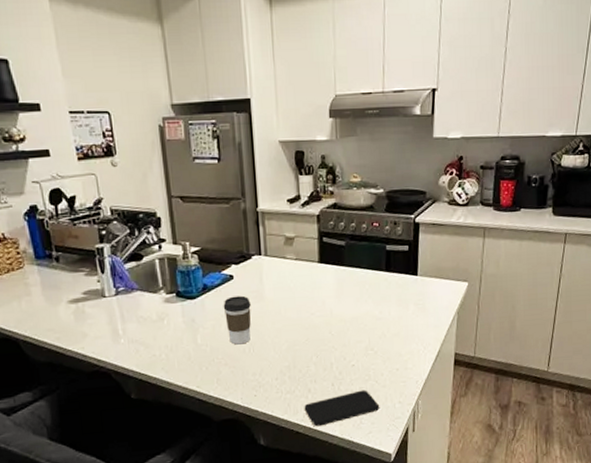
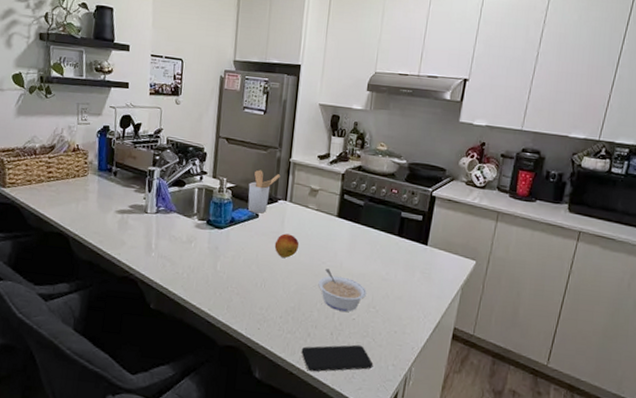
utensil holder: none [215,226,250,275] -> present [248,170,280,214]
coffee cup: present [223,295,252,345] -> none [245,233,270,279]
fruit: none [256,290,284,317] -> present [274,233,300,258]
legume: none [310,319,362,360] -> present [318,268,367,312]

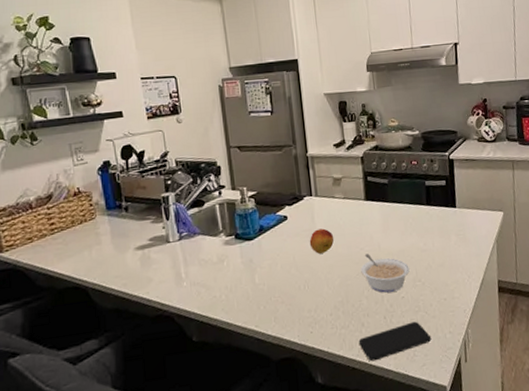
utensil holder: present [248,170,280,214] -> none [270,171,301,216]

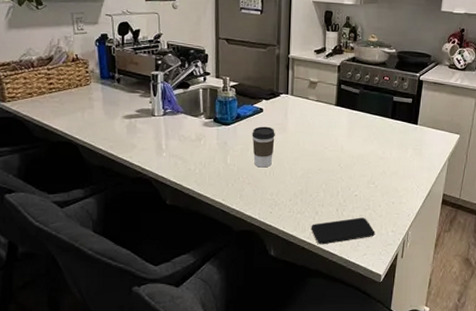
coffee cup: none [278,234,305,283] -> present [252,126,275,168]
fruit: present [309,228,335,254] -> none [280,125,303,146]
legume: present [360,253,410,293] -> none [322,153,366,189]

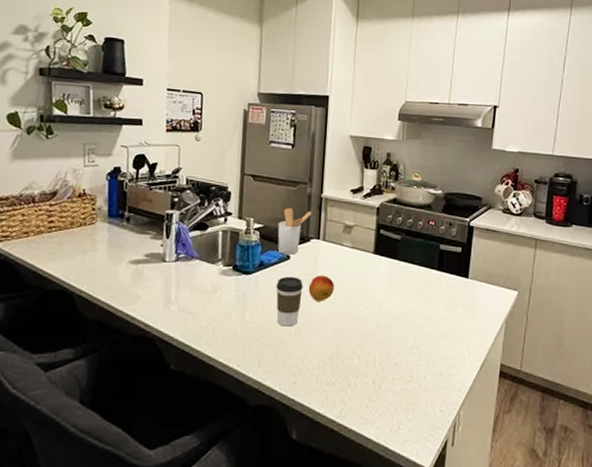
utensil holder: none [251,67,281,108] -> present [277,207,312,255]
fruit: none [280,125,303,146] -> present [308,275,335,301]
smartphone: present [311,217,375,245] -> none [342,391,420,427]

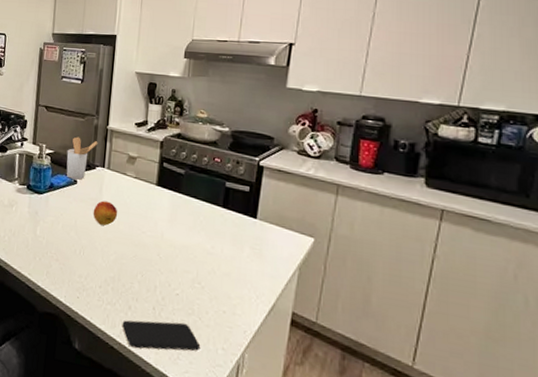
coffee cup: present [276,276,303,327] -> none [63,199,88,245]
smartphone: none [342,391,420,427] -> present [122,320,201,351]

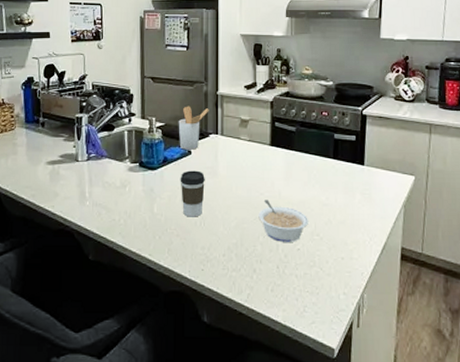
coffee cup: none [63,199,88,245] -> present [180,170,205,217]
fruit: present [93,200,118,226] -> none [210,168,235,193]
smartphone: present [122,320,201,351] -> none [248,276,324,310]
legume: none [138,238,190,286] -> present [258,199,308,242]

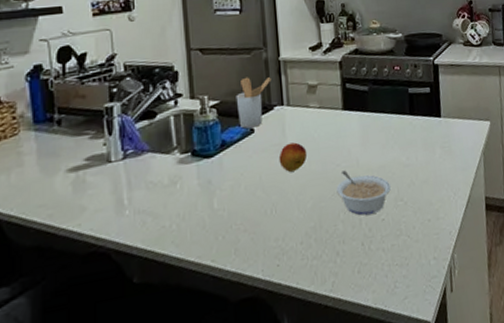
coffee cup: present [180,170,205,217] -> none [243,150,274,207]
fruit: none [210,168,235,193] -> present [278,142,308,172]

